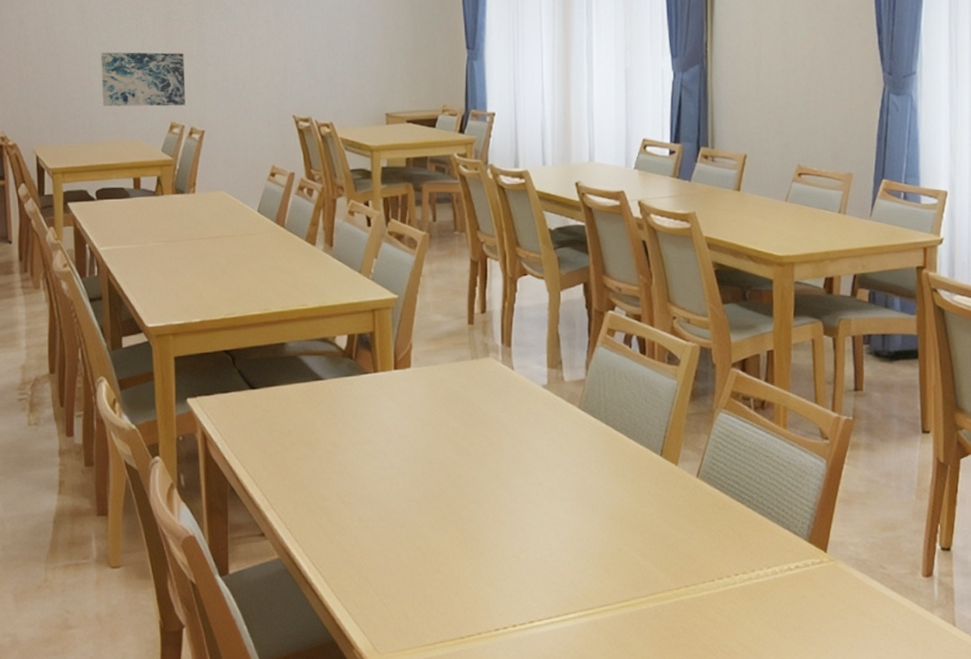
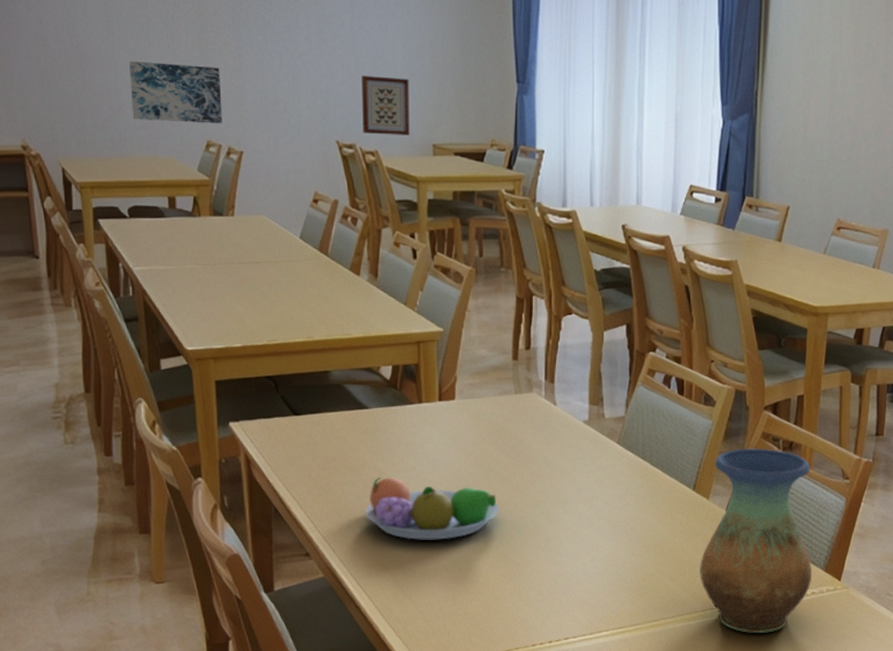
wall art: none [317,51,363,107] -> present [362,76,410,136]
fruit bowl: none [321,450,458,517] -> present [365,476,499,540]
vase: none [670,408,795,613] -> present [699,448,813,633]

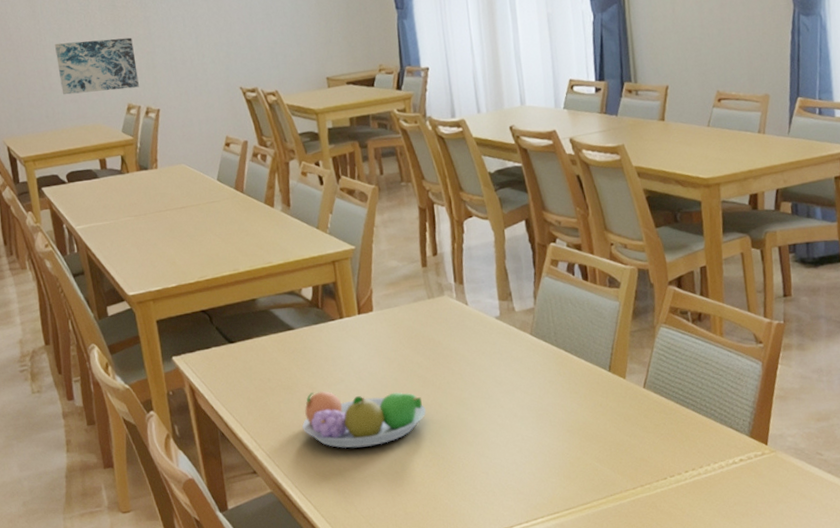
wall art: present [362,76,410,136] -> none [256,21,305,77]
vase: present [699,448,813,633] -> none [624,322,739,507]

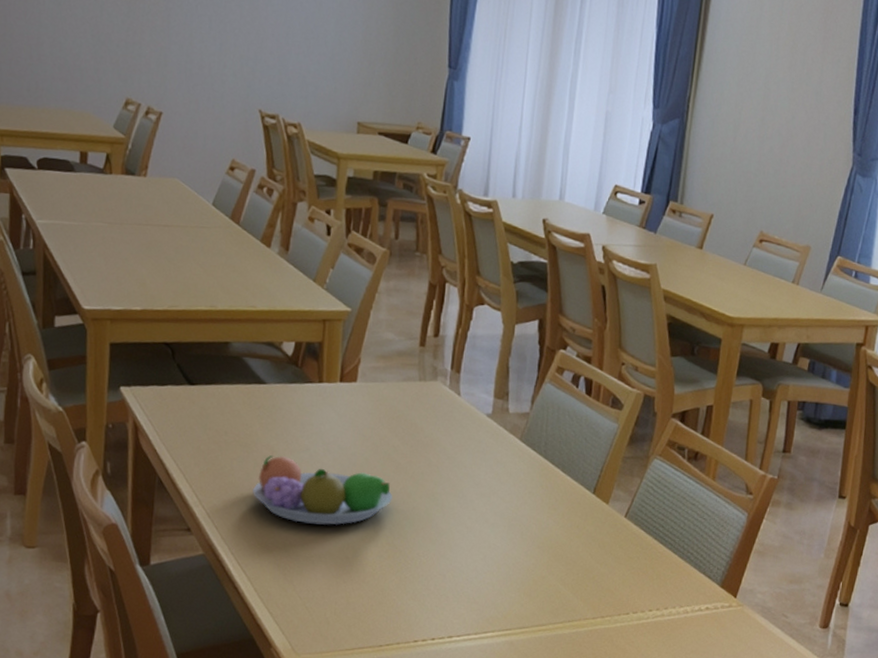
wall art: present [55,37,139,95] -> none [51,11,147,83]

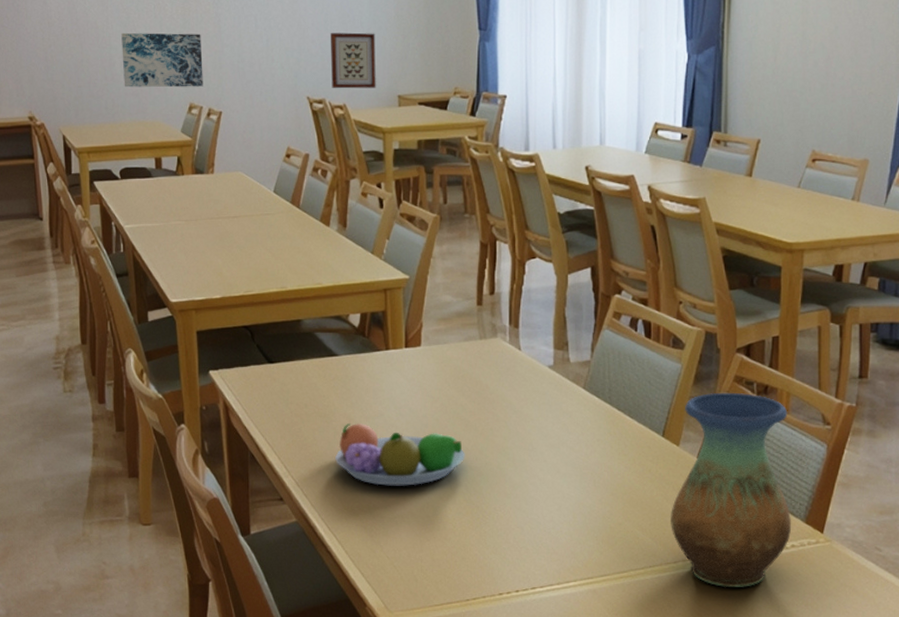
wall art: none [51,11,147,83] -> present [121,32,203,88]
wall art: none [287,47,340,111] -> present [331,32,376,89]
vase: none [592,455,715,646] -> present [669,392,792,587]

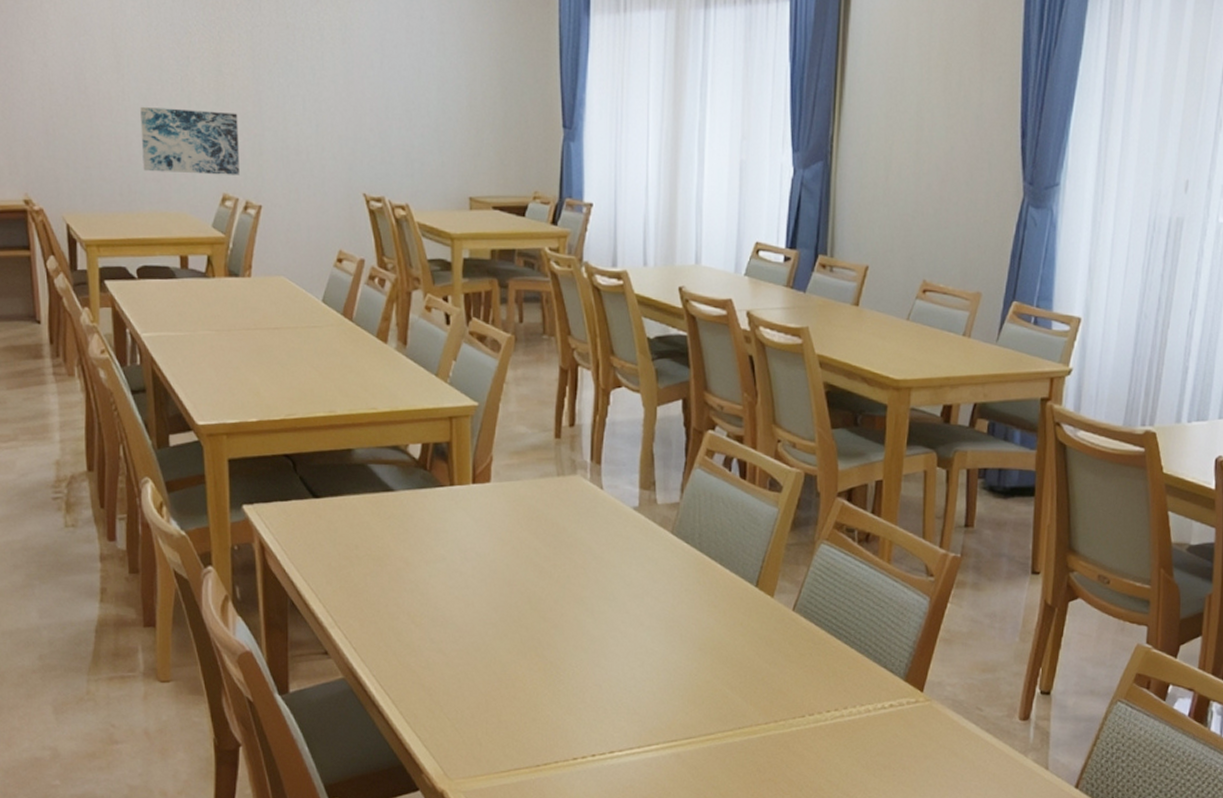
wall art: present [331,32,376,89] -> none [392,121,444,188]
fruit bowl: present [335,422,465,486] -> none [390,567,538,639]
vase: present [669,392,792,587] -> none [761,539,891,750]

